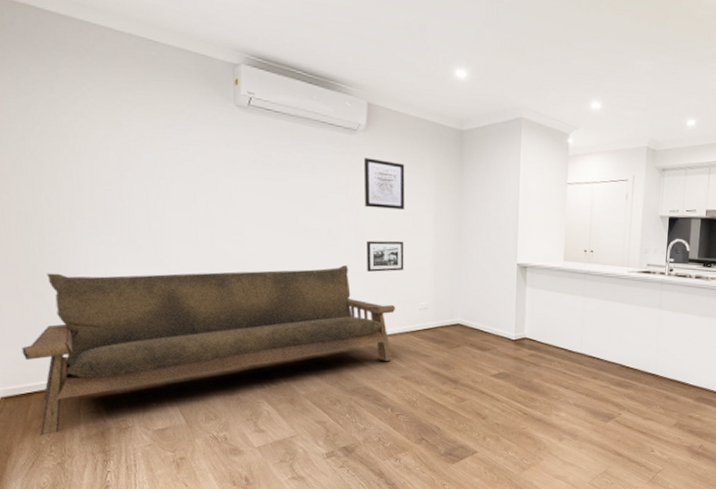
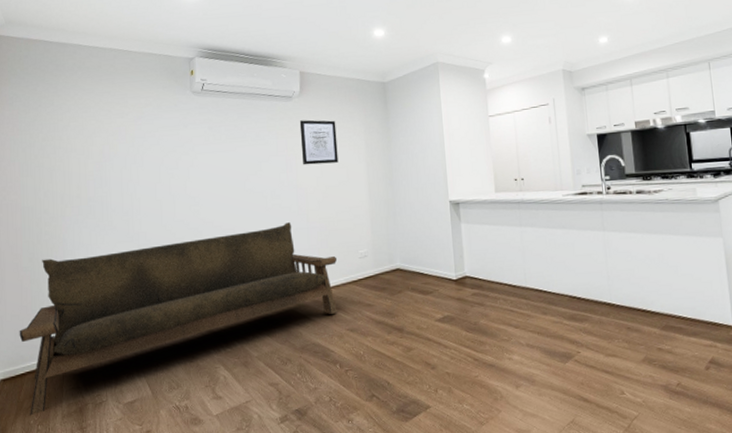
picture frame: present [367,240,404,272] -> none [306,192,342,226]

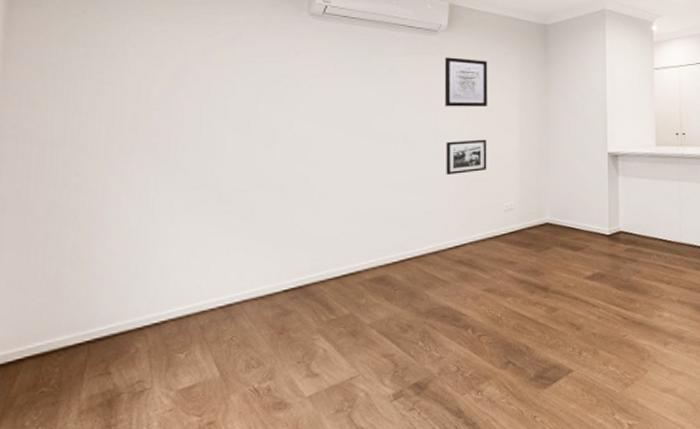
sofa: present [19,222,338,416] -> none [18,170,478,415]
picture frame: none [306,192,342,226] -> present [446,139,487,175]

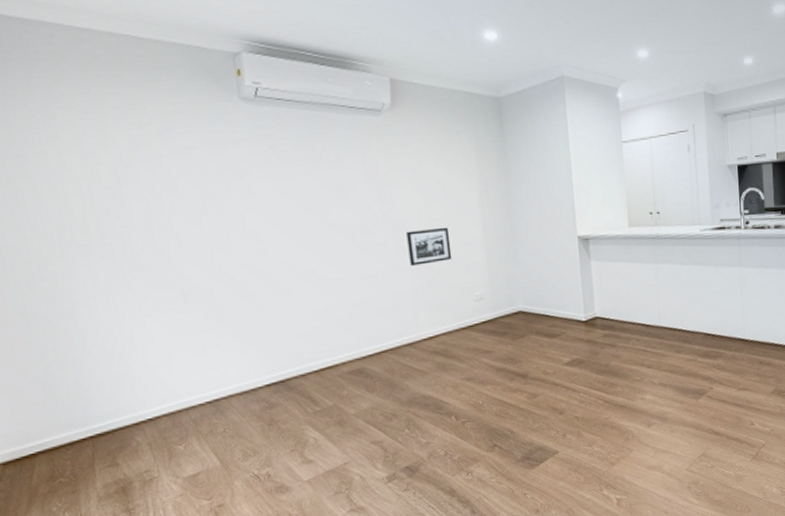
wall art: present [444,57,488,107] -> none [392,139,445,195]

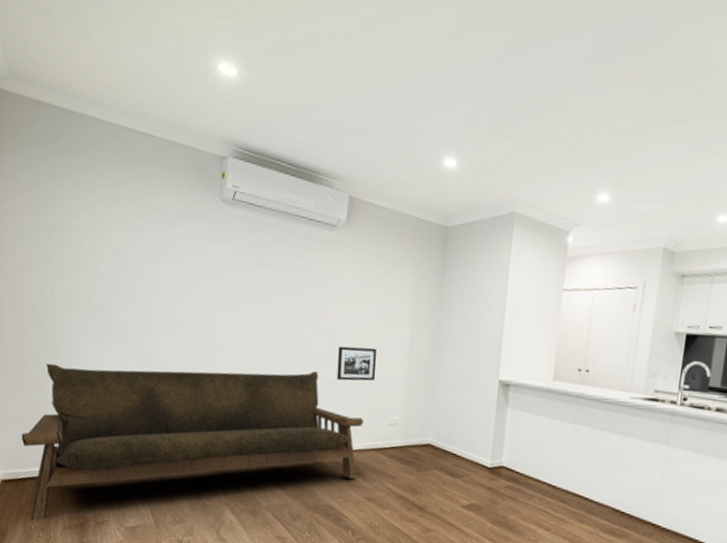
sofa: none [18,262,450,503] -> present [21,363,364,521]

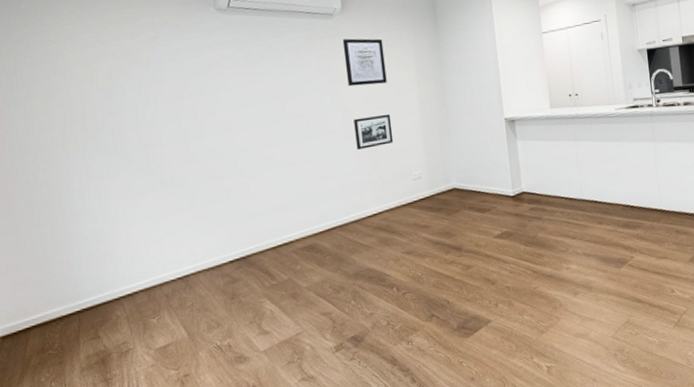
sofa: present [21,363,364,521] -> none [18,147,392,373]
wall art: none [339,256,383,314] -> present [342,38,387,87]

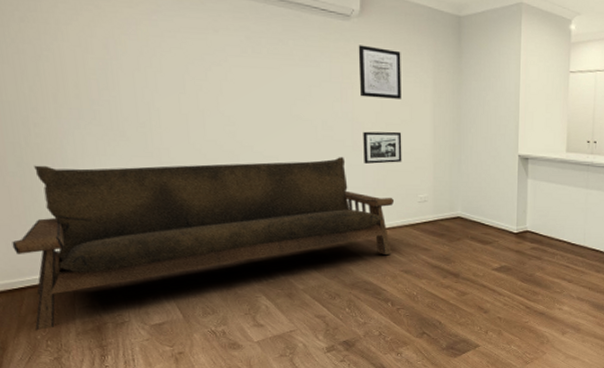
sofa: none [18,147,392,373] -> present [12,157,395,331]

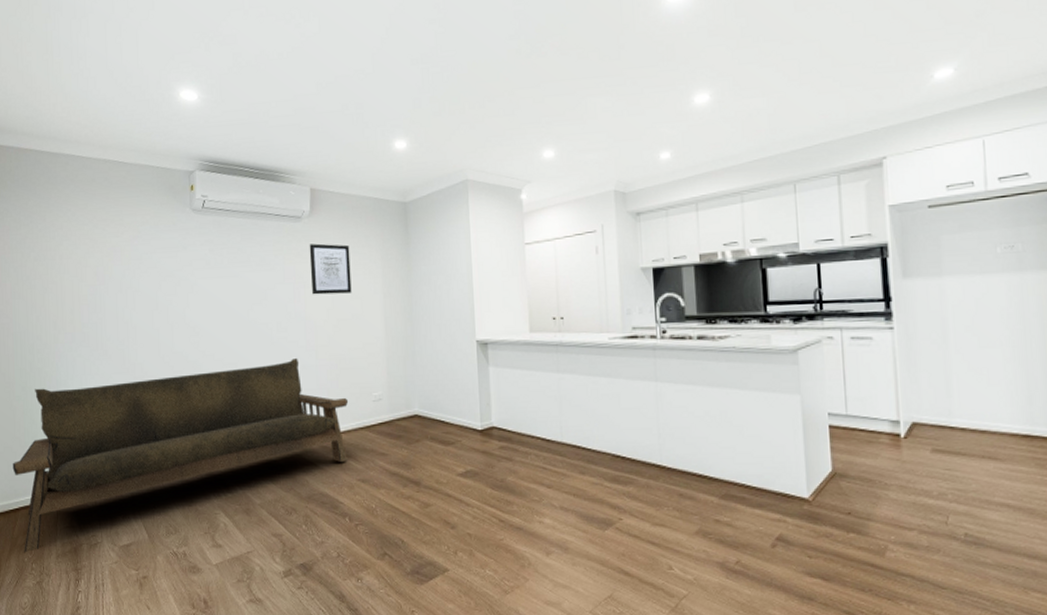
picture frame: present [363,131,402,164] -> none [315,327,355,363]

